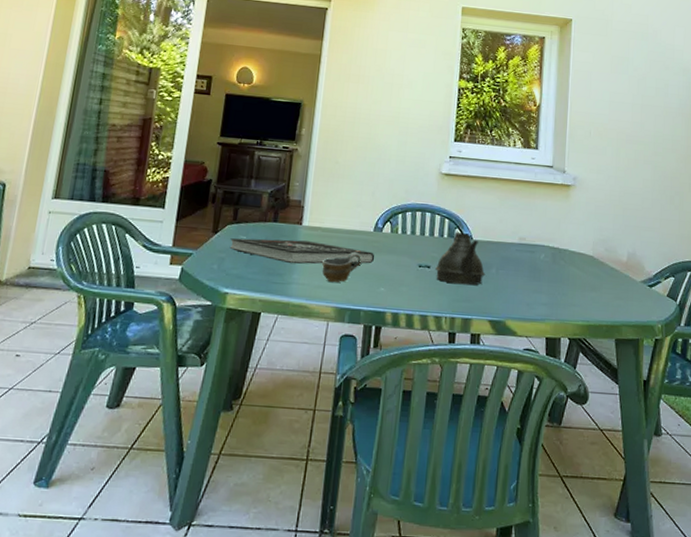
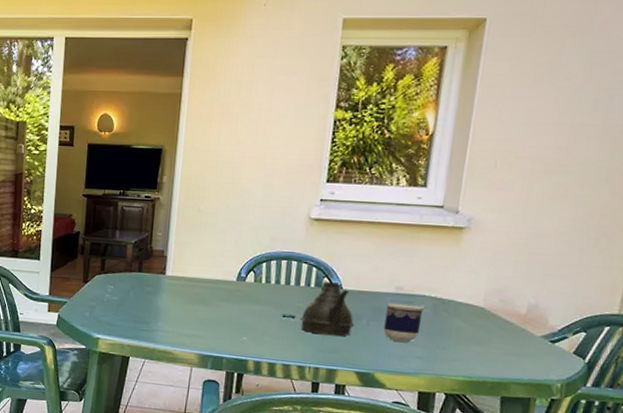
book: present [230,238,375,264] -> none [99,287,238,314]
cup: present [321,251,361,283] -> none [185,301,224,331]
cup: none [511,253,544,290] -> present [383,303,424,342]

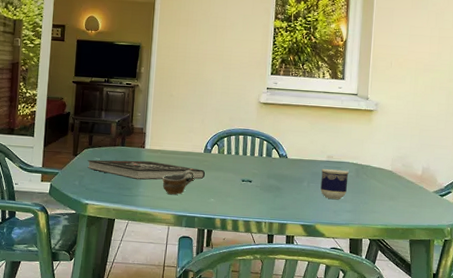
book: none [99,287,238,314] -> present [87,159,206,180]
cup: none [185,301,224,331] -> present [162,169,194,195]
teapot: present [300,281,355,337] -> none [256,152,299,196]

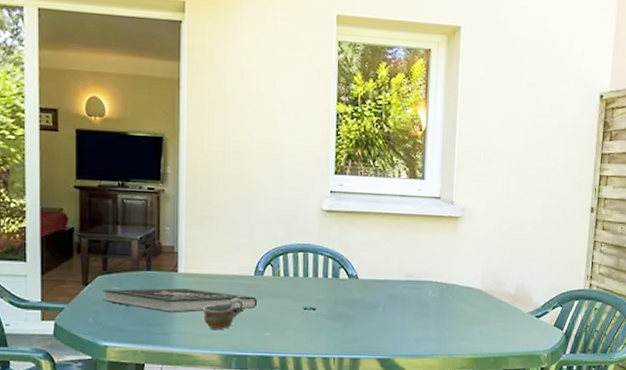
cup: present [320,169,349,199] -> none [399,290,432,326]

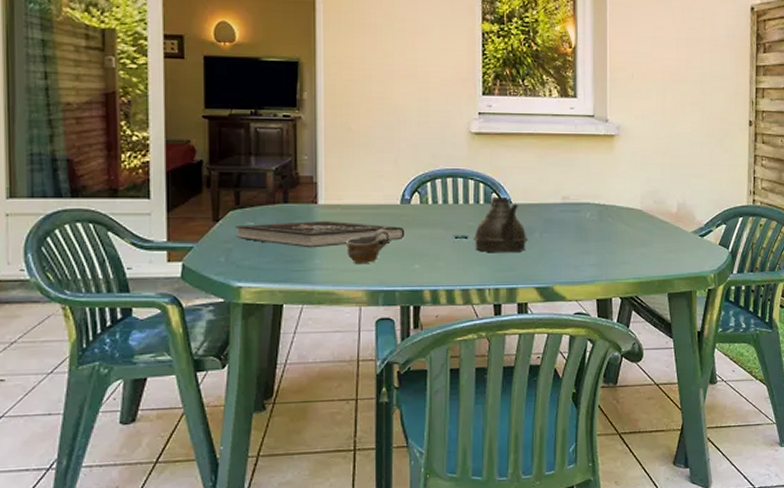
teapot: none [321,271,373,326] -> present [473,196,529,253]

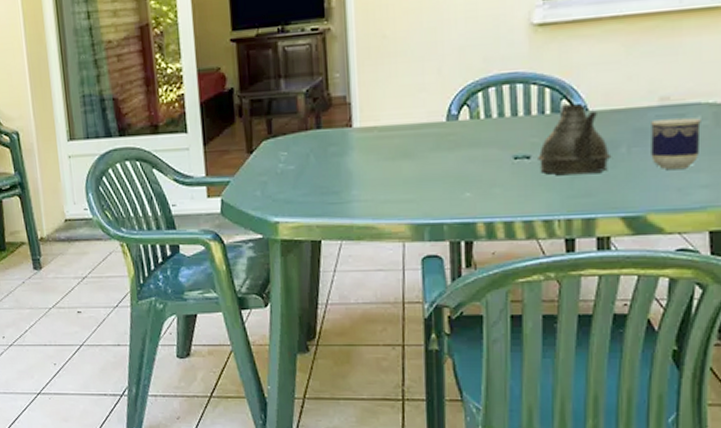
book: present [235,221,405,248] -> none [269,146,453,178]
cup: present [345,228,390,265] -> none [384,151,435,195]
cup: none [556,214,590,251] -> present [651,118,701,169]

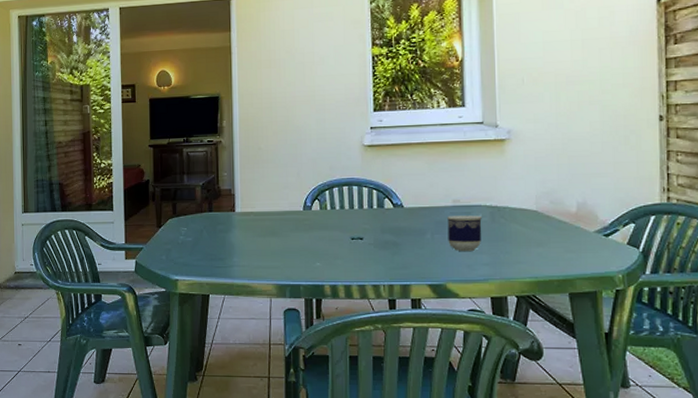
teapot: present [538,103,612,175] -> none [368,201,421,253]

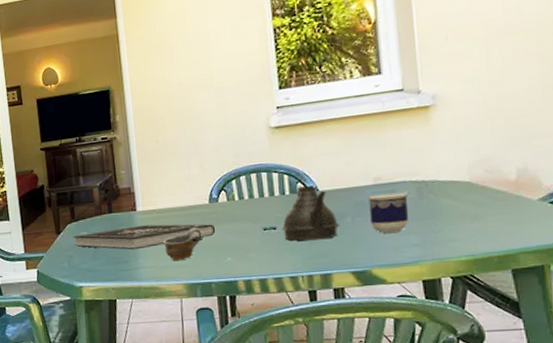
book: none [173,226,308,249] -> present [73,224,216,250]
cup: none [257,231,294,262] -> present [163,227,202,261]
teapot: none [368,201,421,253] -> present [282,185,340,241]

